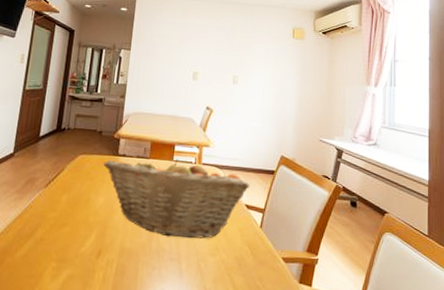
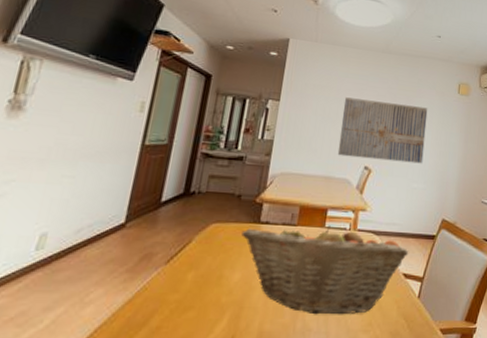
wall art: none [182,45,264,105] -> present [337,97,428,164]

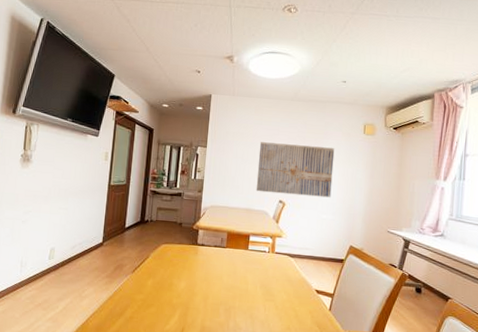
fruit basket: present [241,225,409,315] -> none [184,248,320,319]

